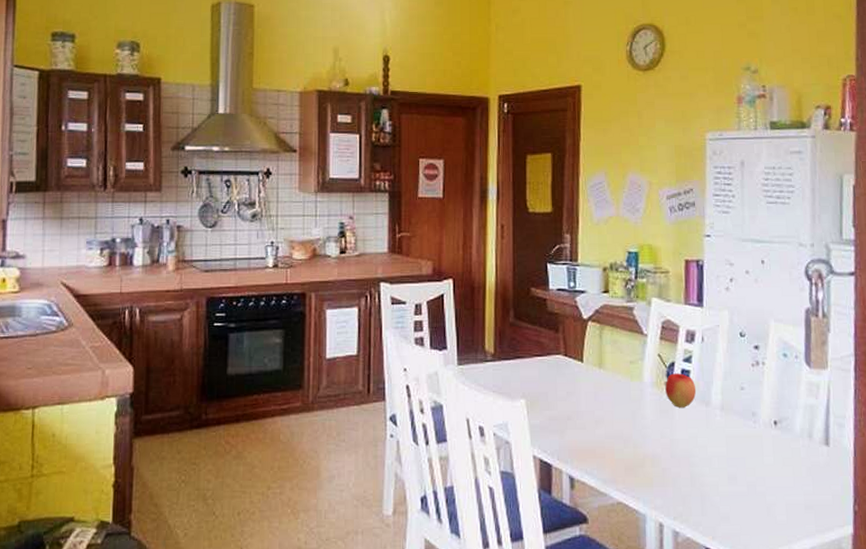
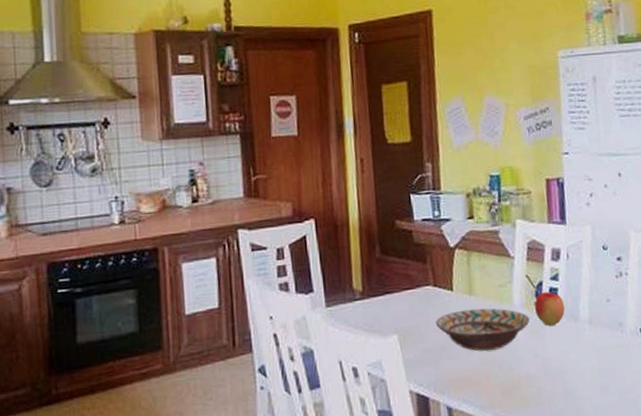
decorative bowl: none [564,382,659,425] -> present [436,308,530,351]

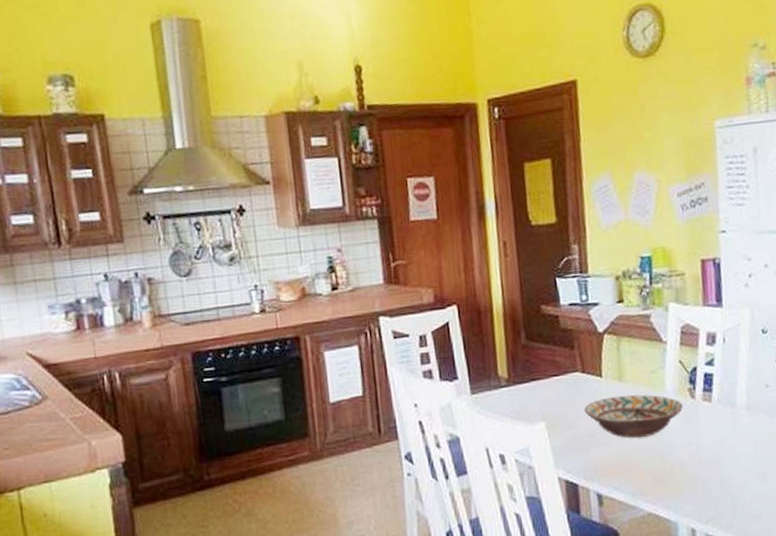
apple: present [535,292,565,326] -> none [688,377,721,413]

